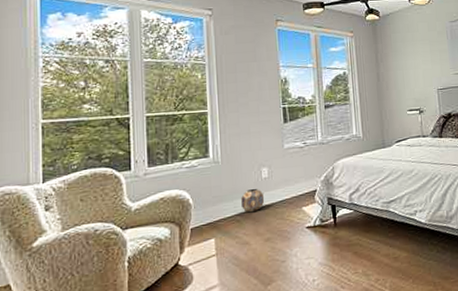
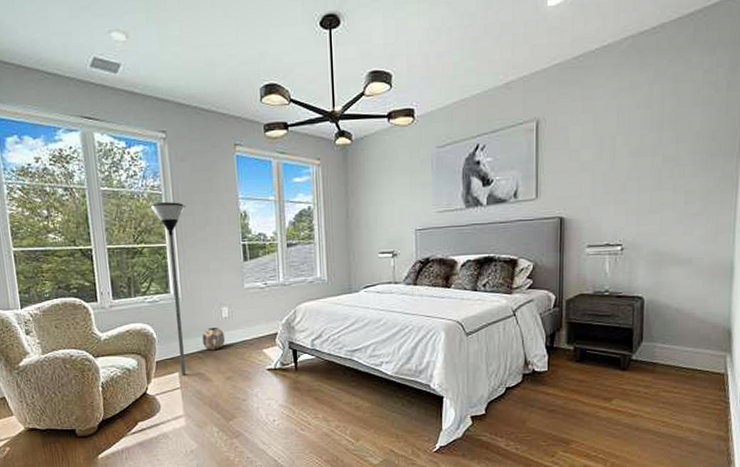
floor lamp: none [193,71,228,241] -> present [150,201,186,375]

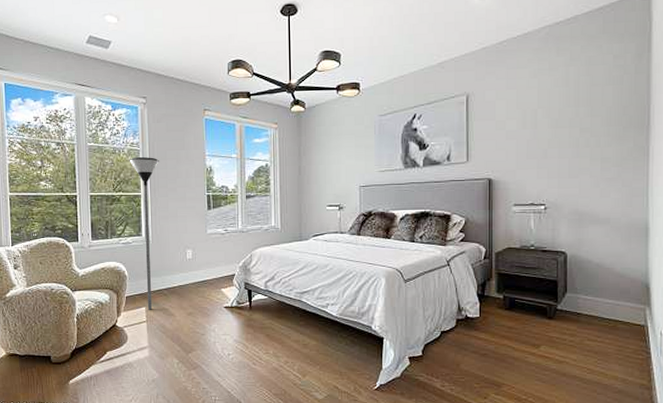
planter: present [202,328,225,351] -> none [168,268,188,289]

